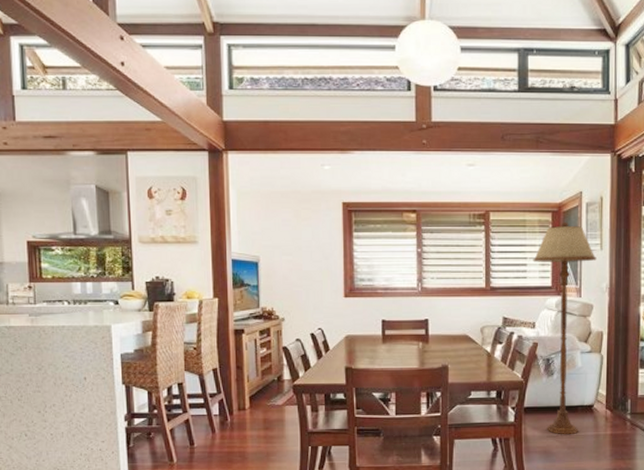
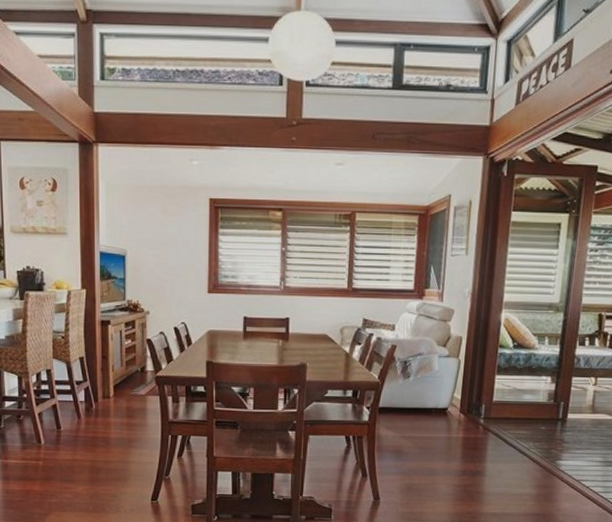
floor lamp: present [533,221,597,435] -> none [396,225,461,436]

